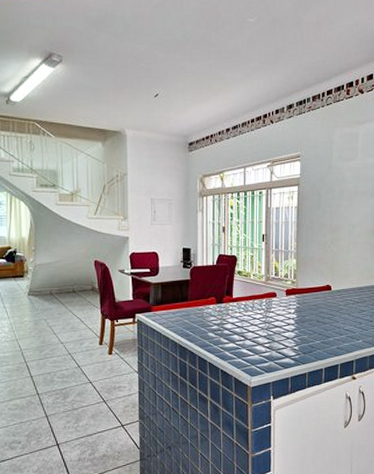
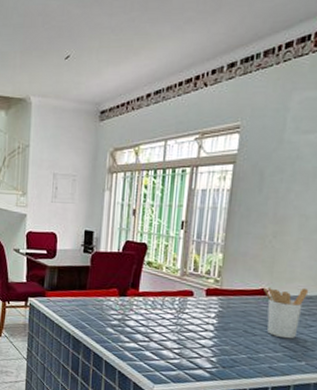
utensil holder: none [328,281,360,323] -> present [264,287,309,339]

